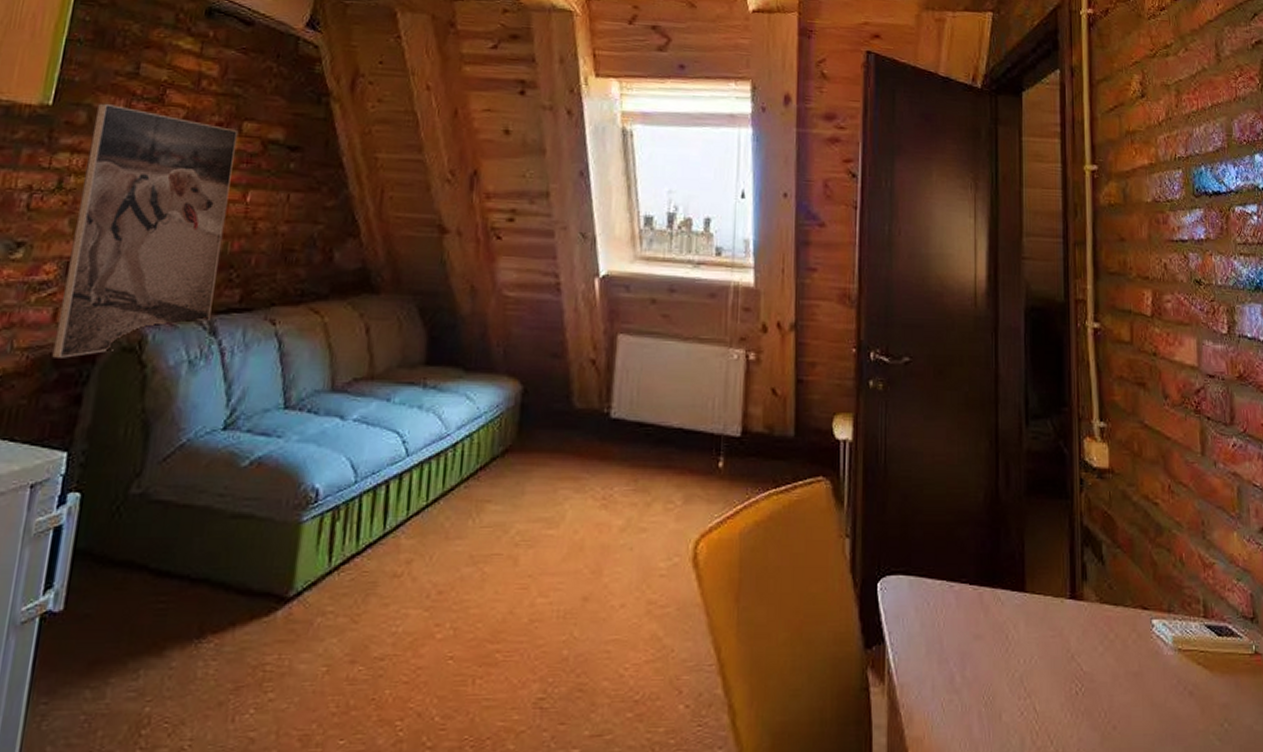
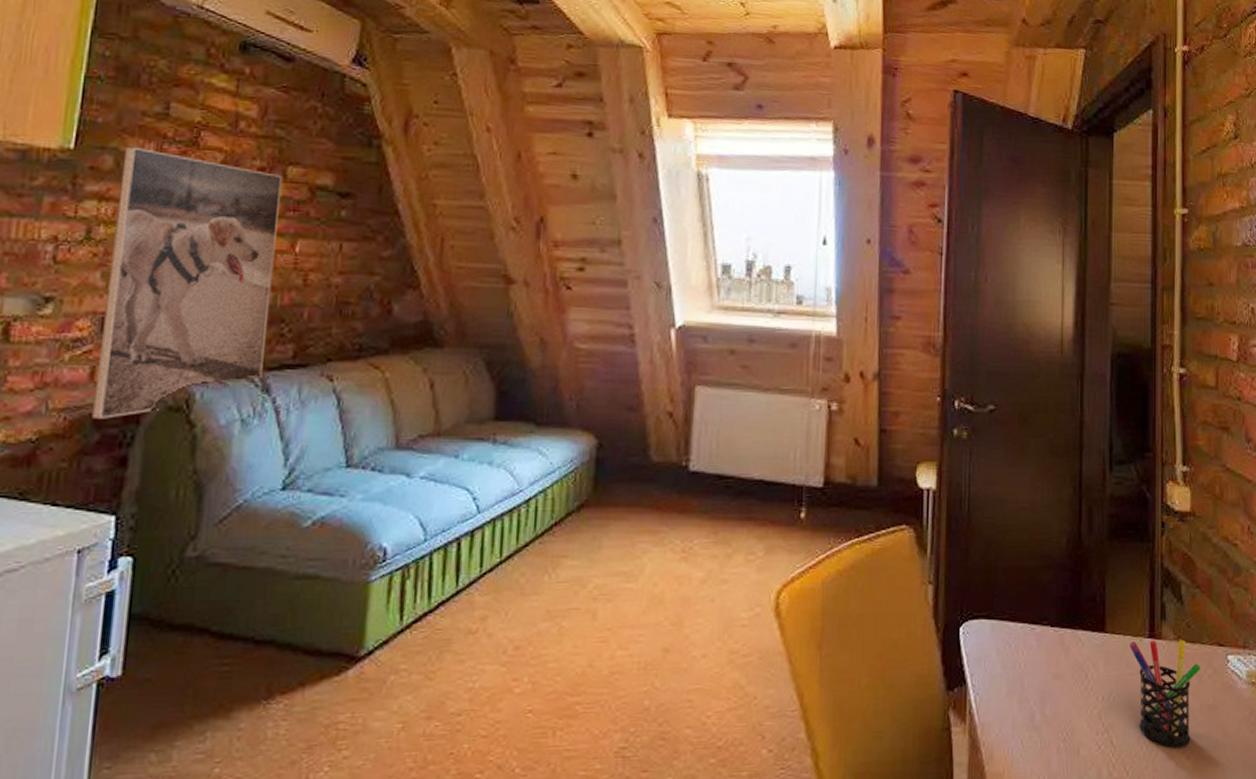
pen holder: none [1051,601,1124,716] -> present [1130,639,1200,748]

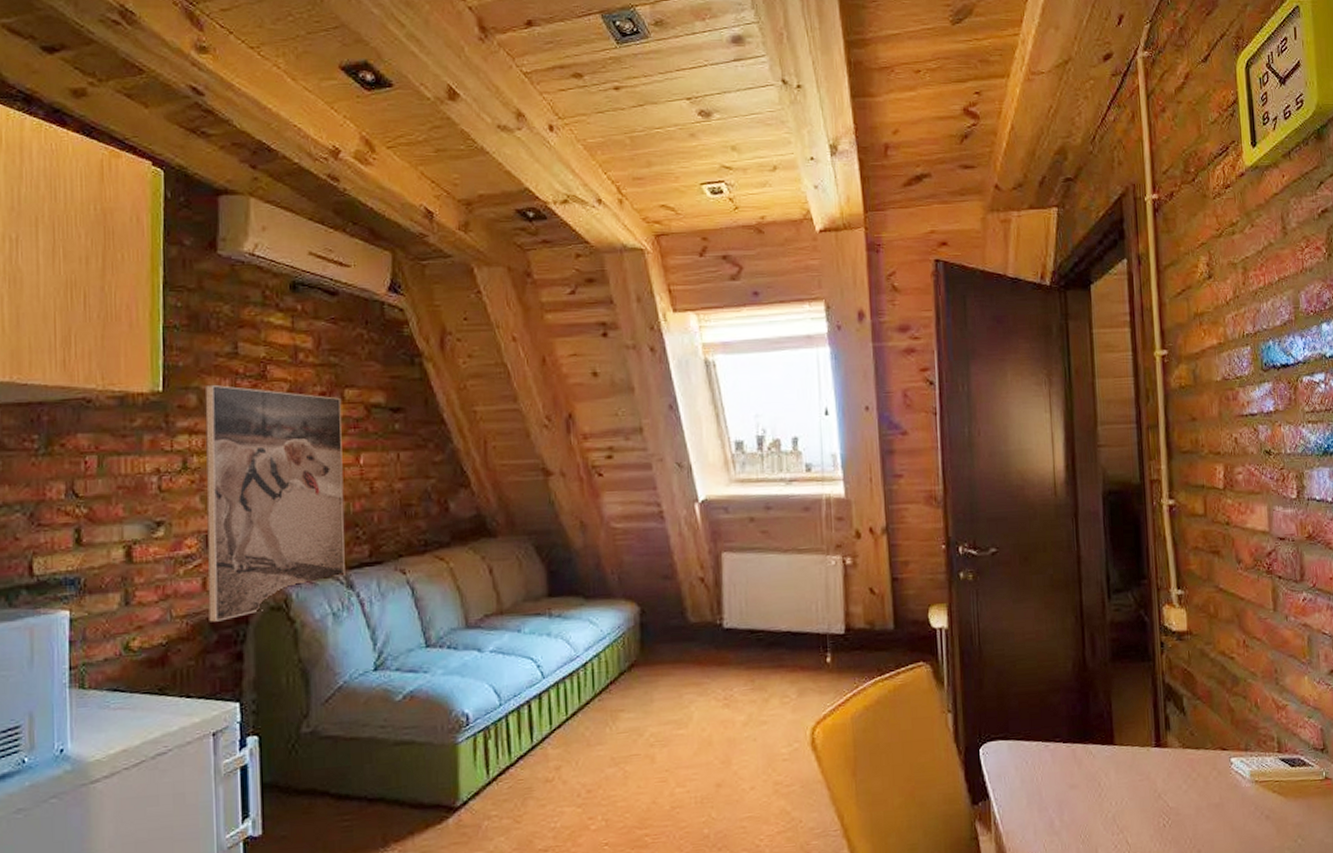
pen holder: present [1130,639,1200,748] -> none [1138,746,1206,843]

